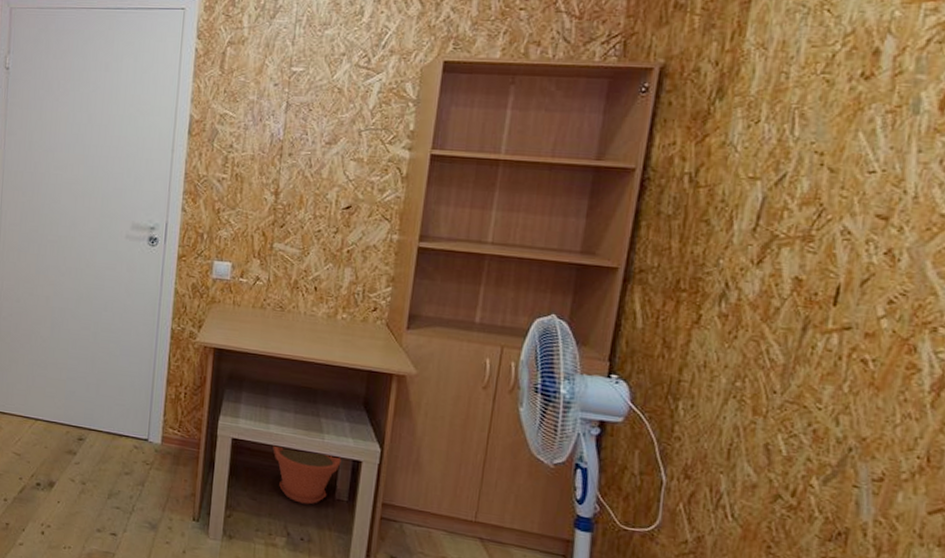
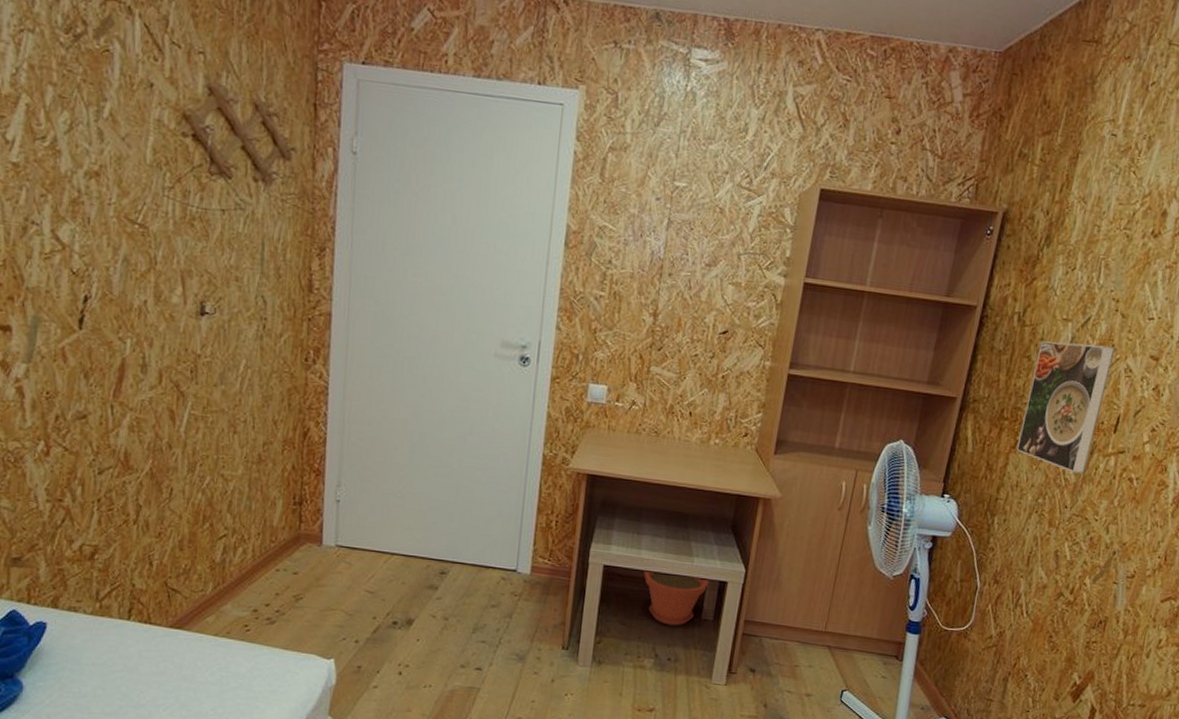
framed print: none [700,203,825,355] -> present [1016,341,1116,475]

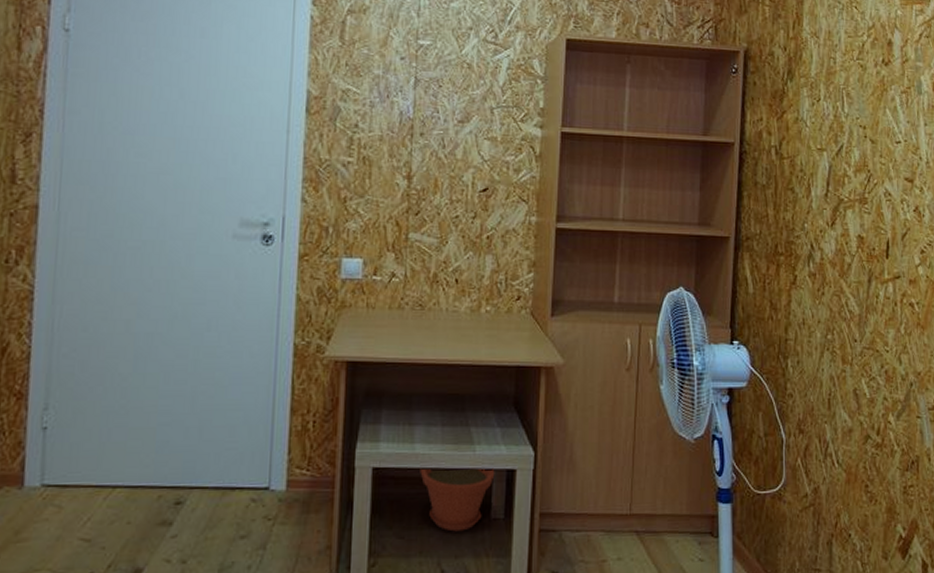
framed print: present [1016,341,1116,475] -> none [796,171,872,305]

